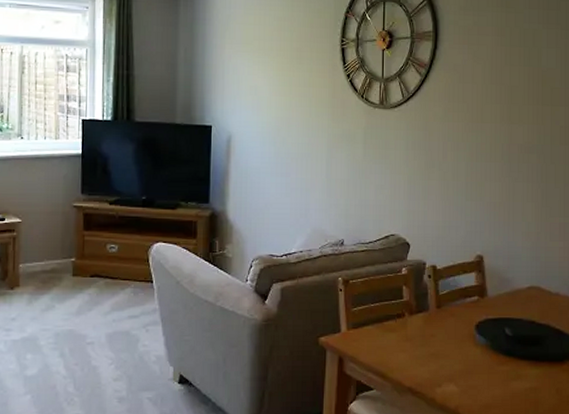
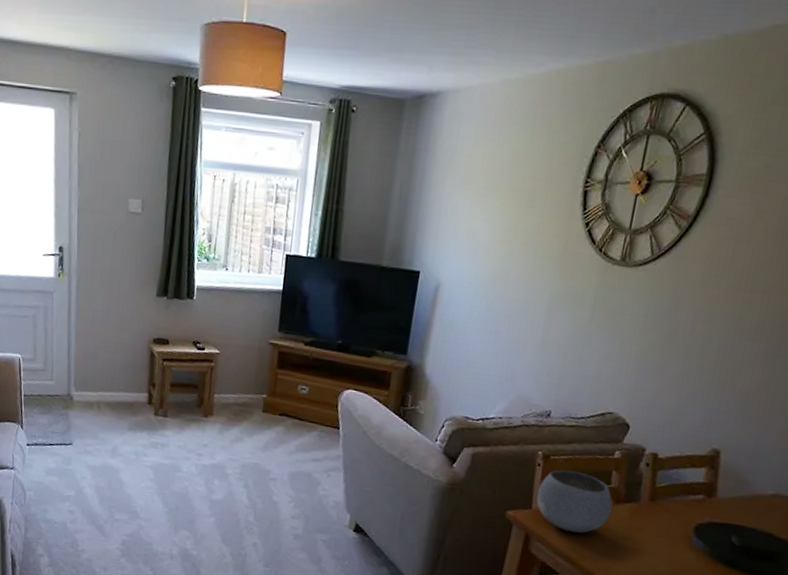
bowl: none [343,291,408,347] -> present [536,470,613,533]

